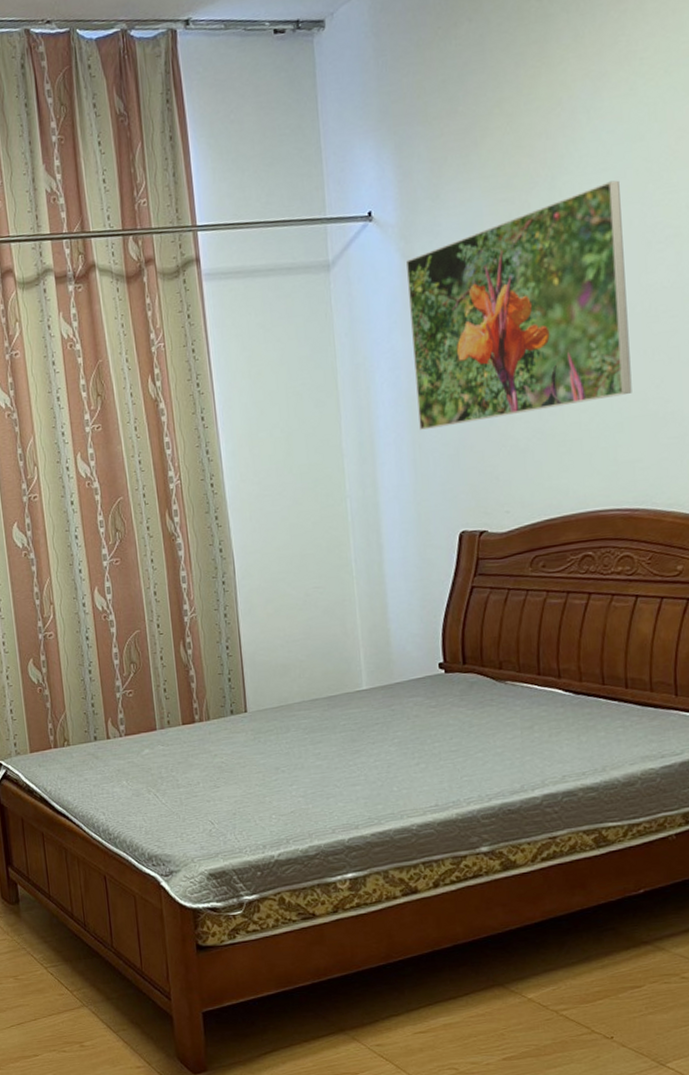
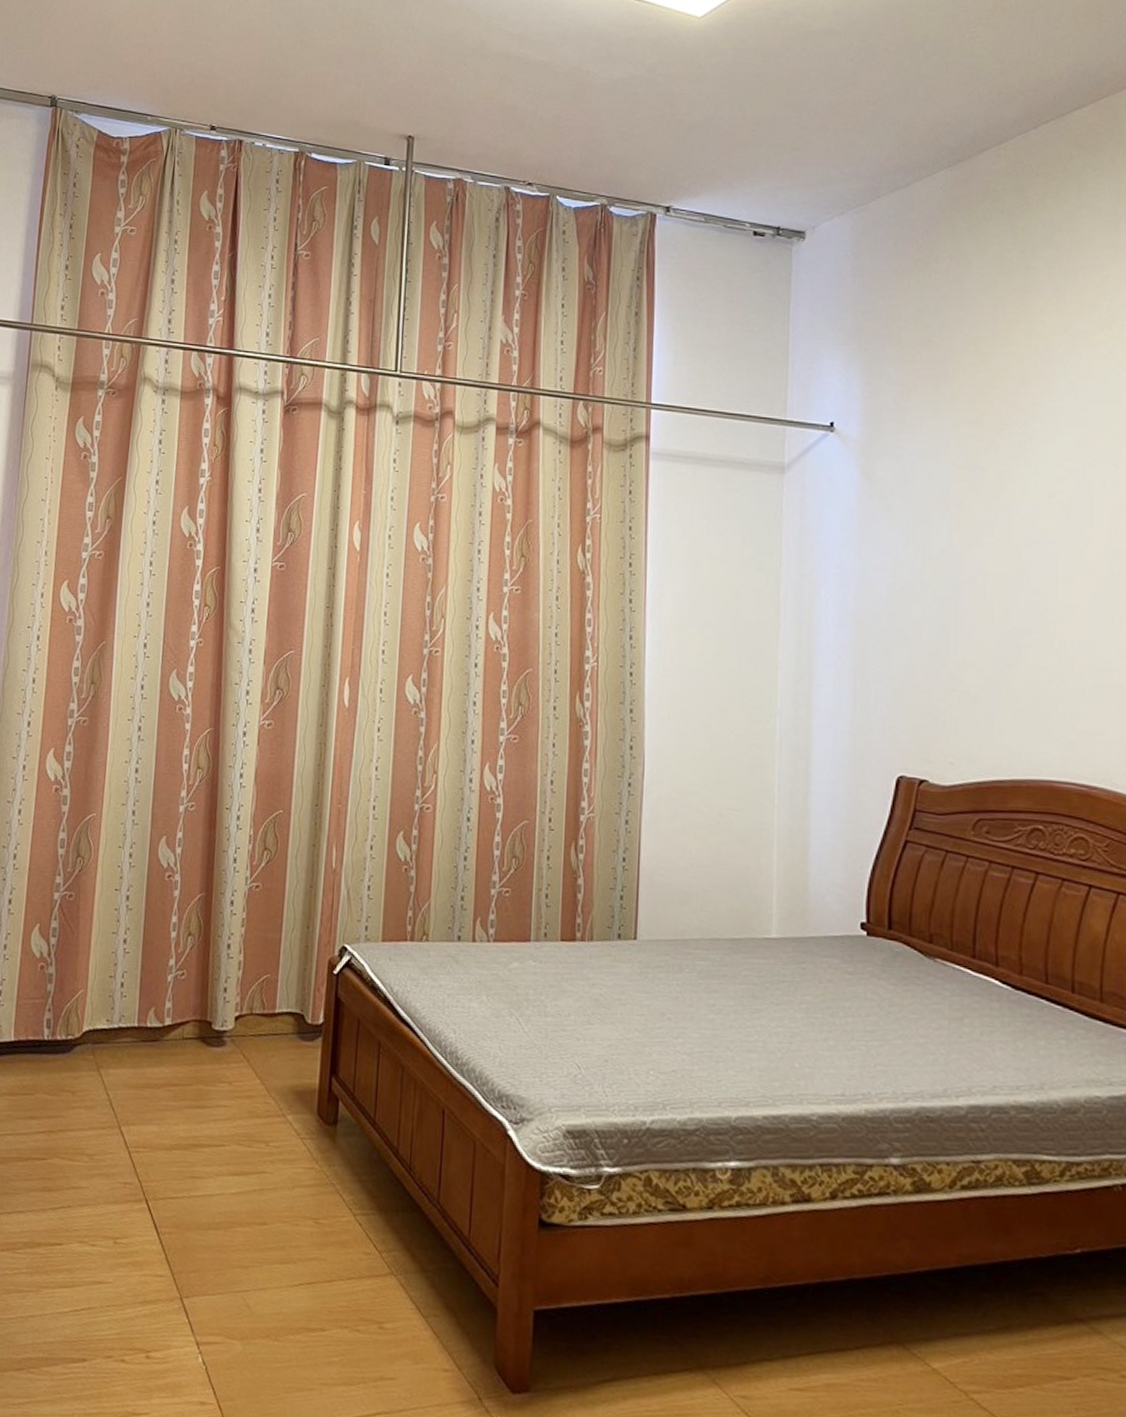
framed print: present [406,180,632,430] -> none [864,437,1096,660]

